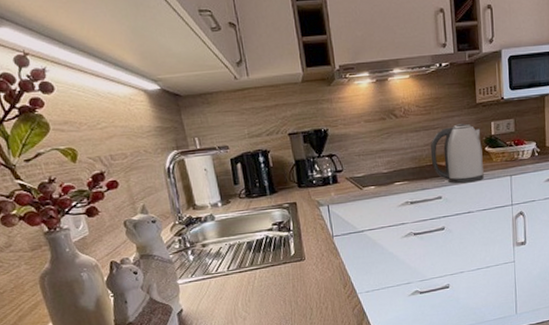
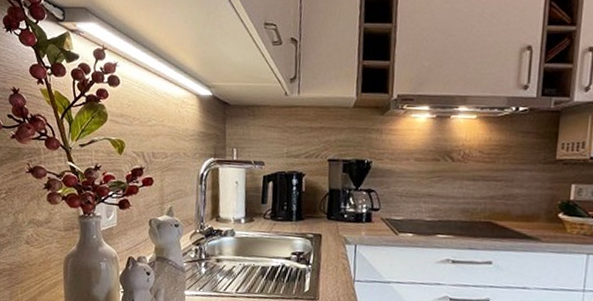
kettle: present [430,123,484,184] -> none [486,180,557,254]

